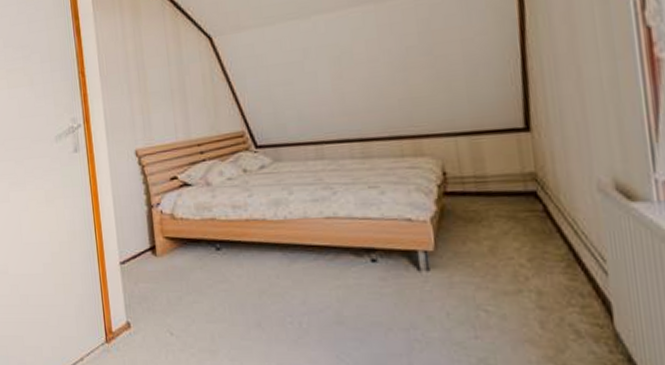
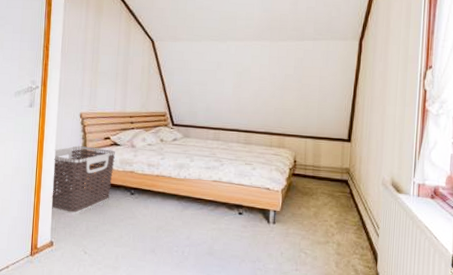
clothes hamper: none [112,192,190,285] -> present [51,146,115,215]

